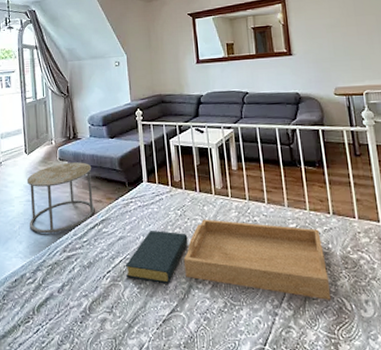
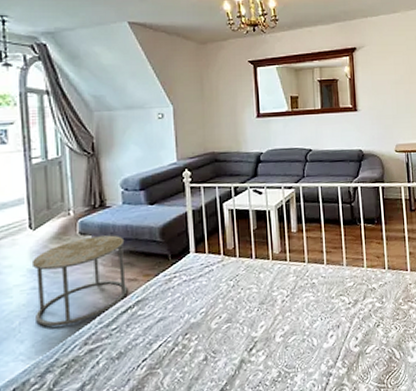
hardback book: present [125,230,188,283] -> none [165,304,241,363]
serving tray: present [183,219,332,300] -> none [235,284,383,353]

